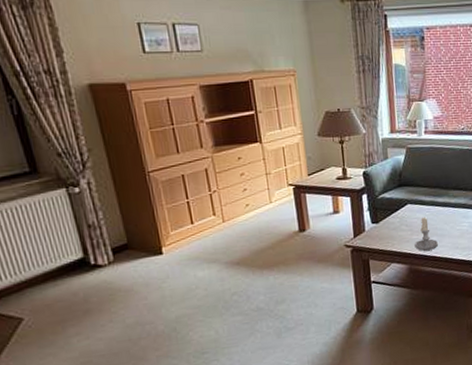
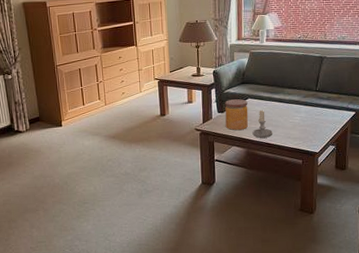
jar: none [379,205,409,244] -> present [225,99,249,131]

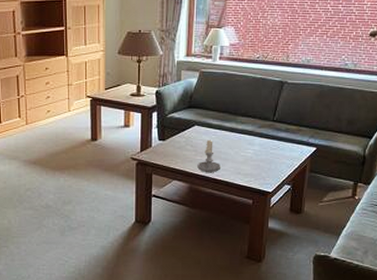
jar: present [225,99,249,131] -> none [167,126,194,162]

